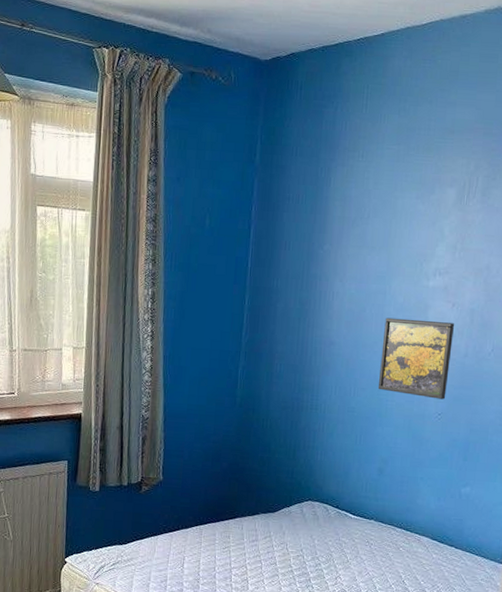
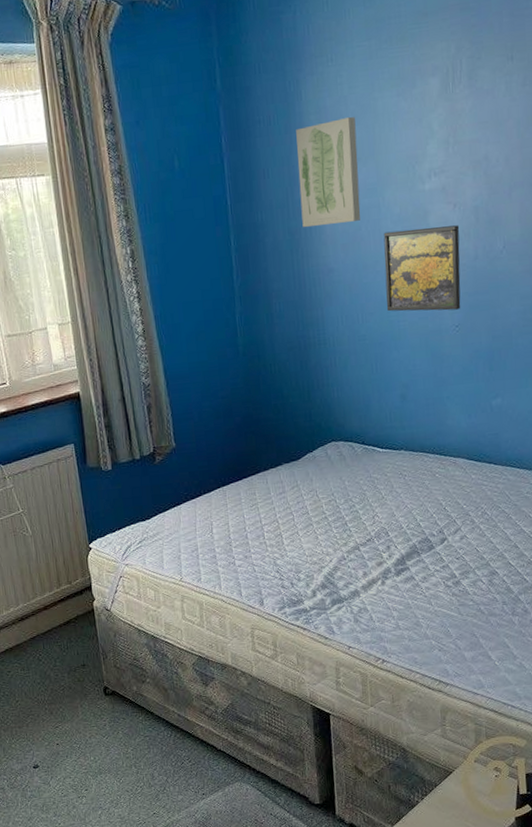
wall art: none [313,209,375,303] -> present [296,117,361,228]

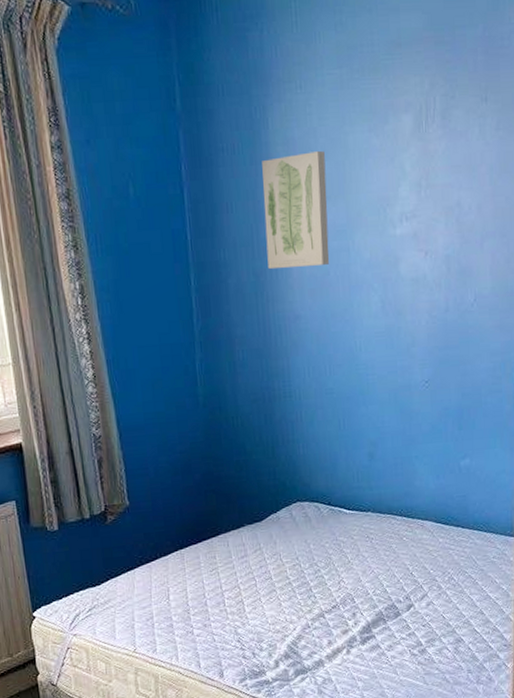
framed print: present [383,225,461,312] -> none [353,274,431,365]

